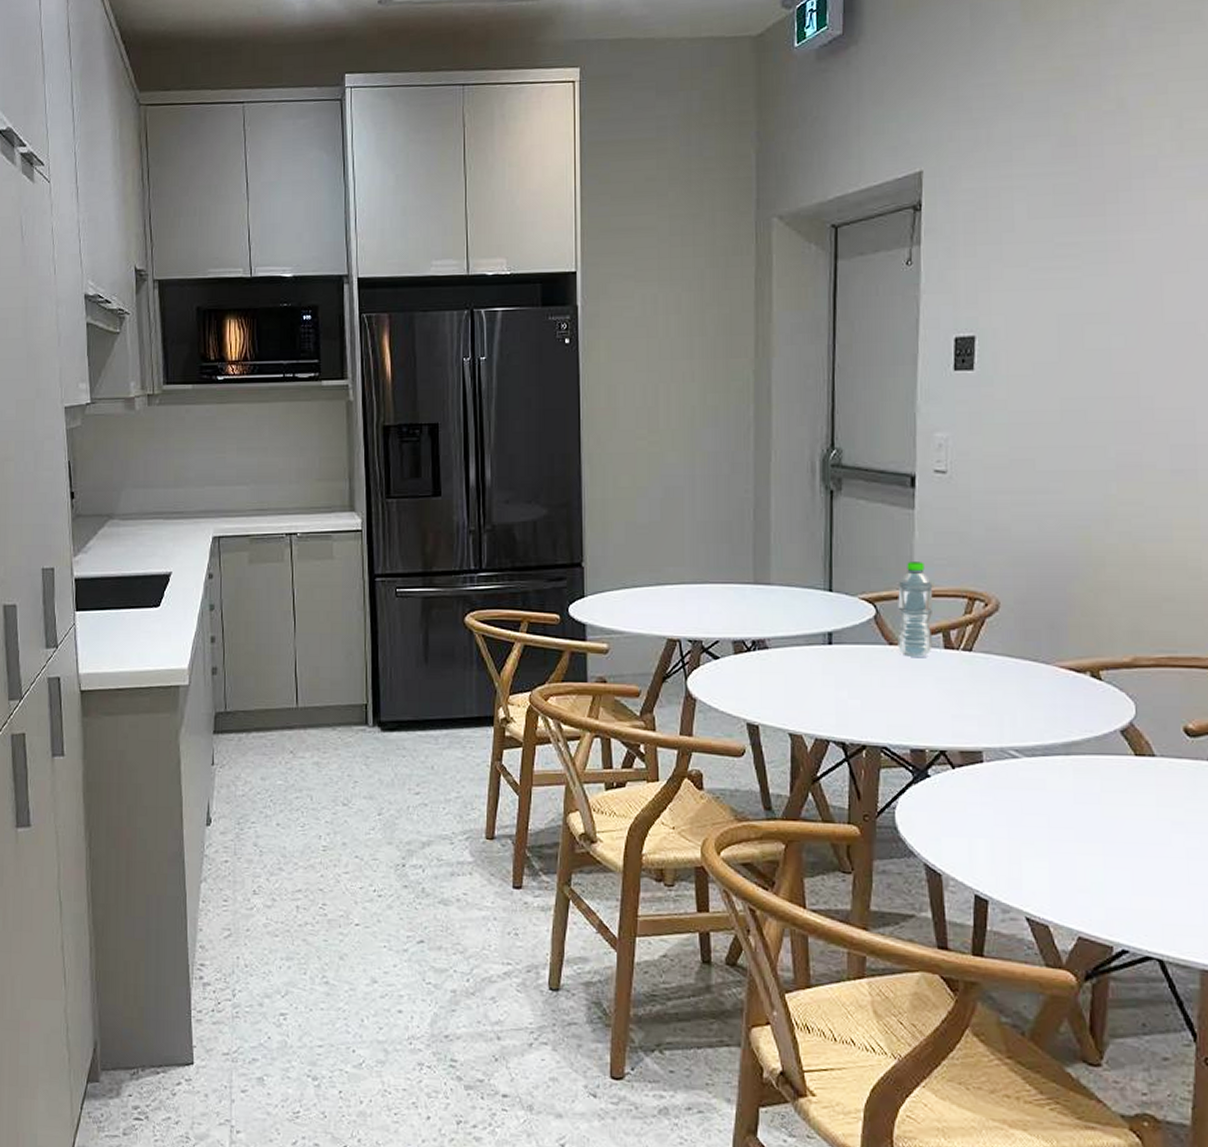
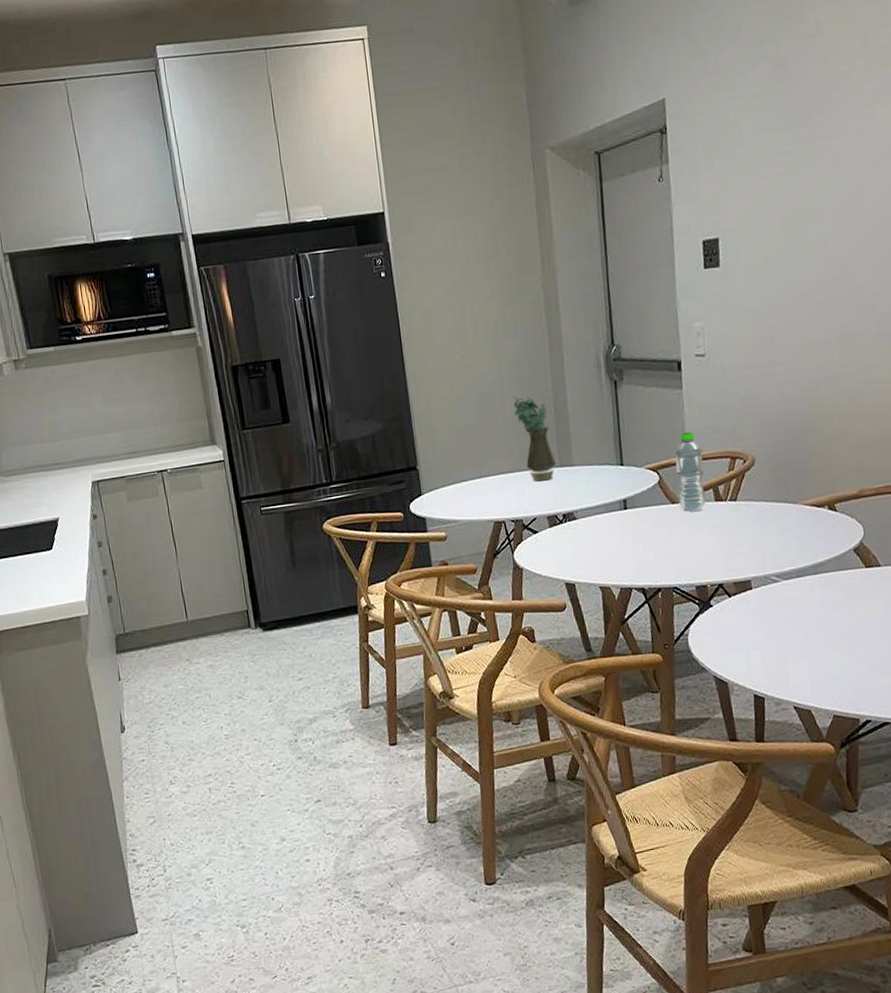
vase: none [705,494,749,598] -> present [514,396,556,482]

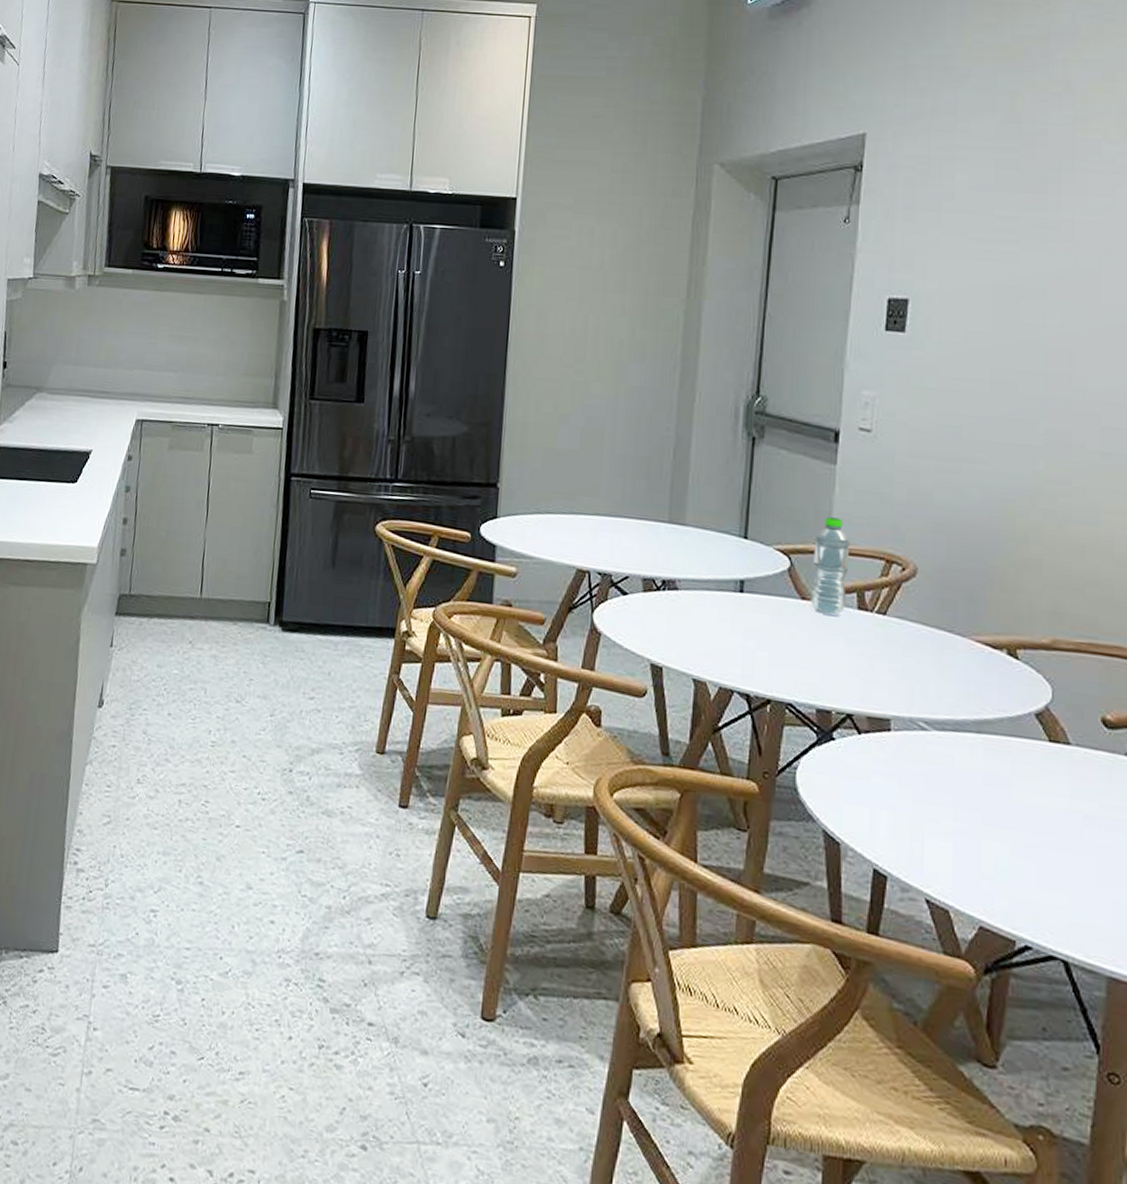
vase: present [514,396,556,482] -> none [625,428,665,536]

